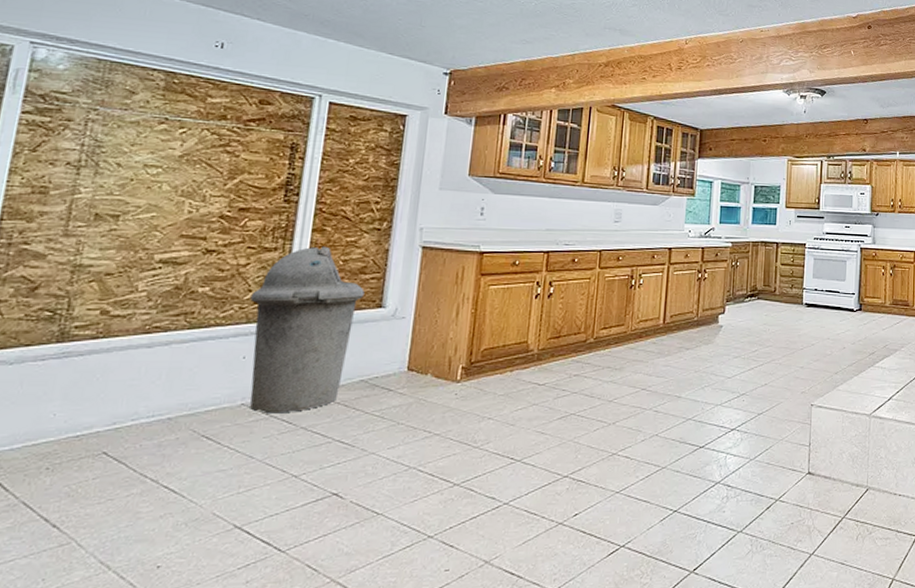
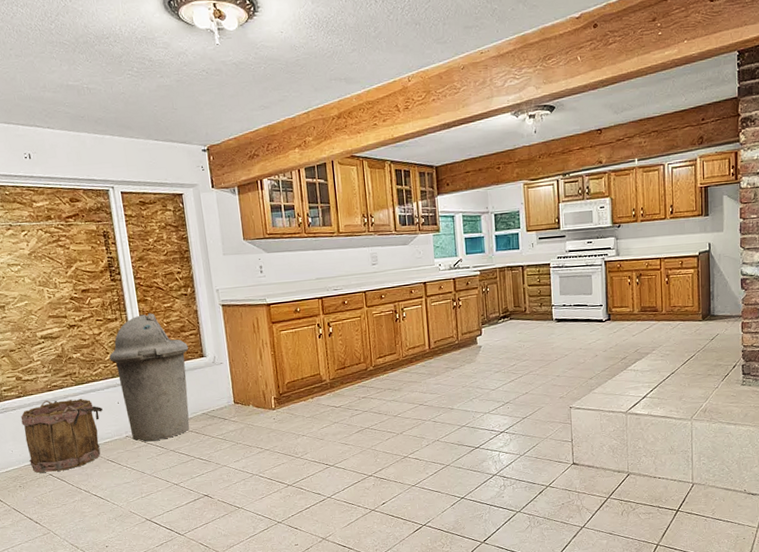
bucket: none [77,345,219,449] -> present [20,398,103,473]

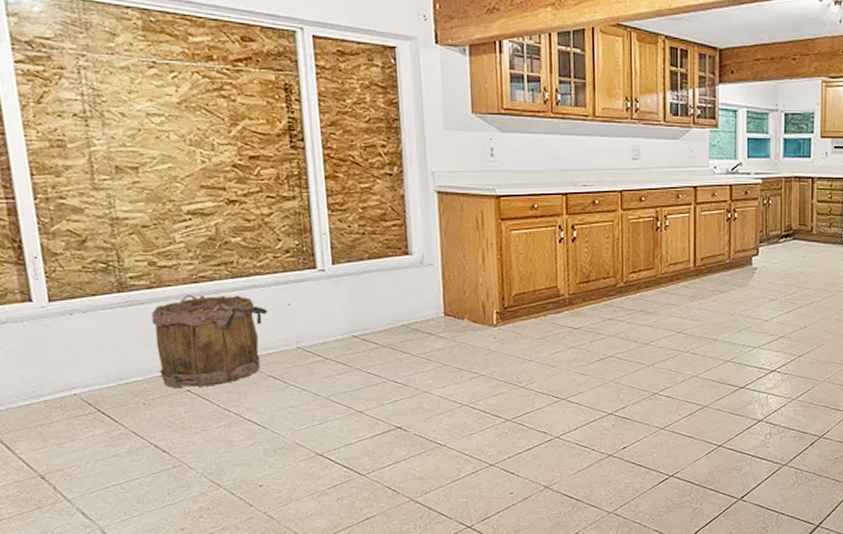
trash can: present [109,313,190,442] -> none [281,193,389,356]

